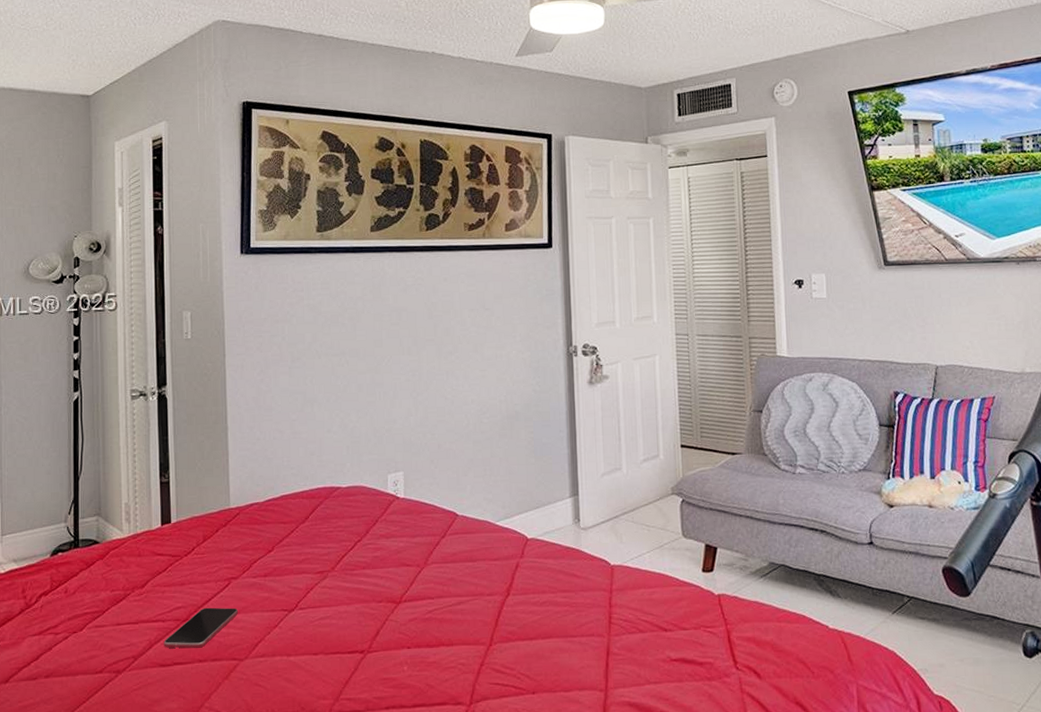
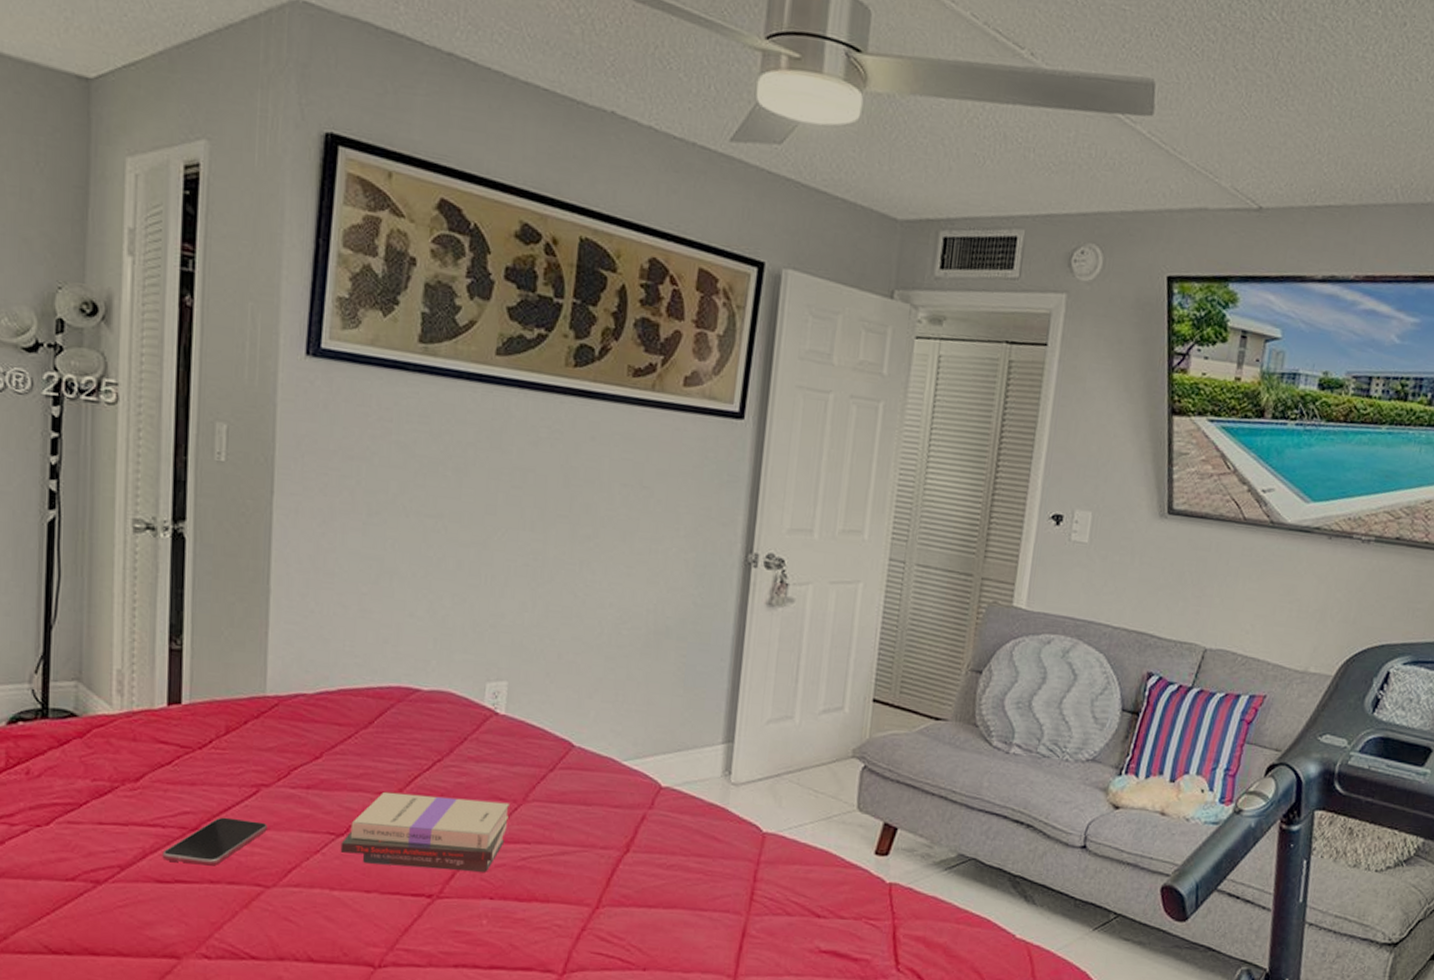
books: none [292,568,416,631] -> present [340,791,511,872]

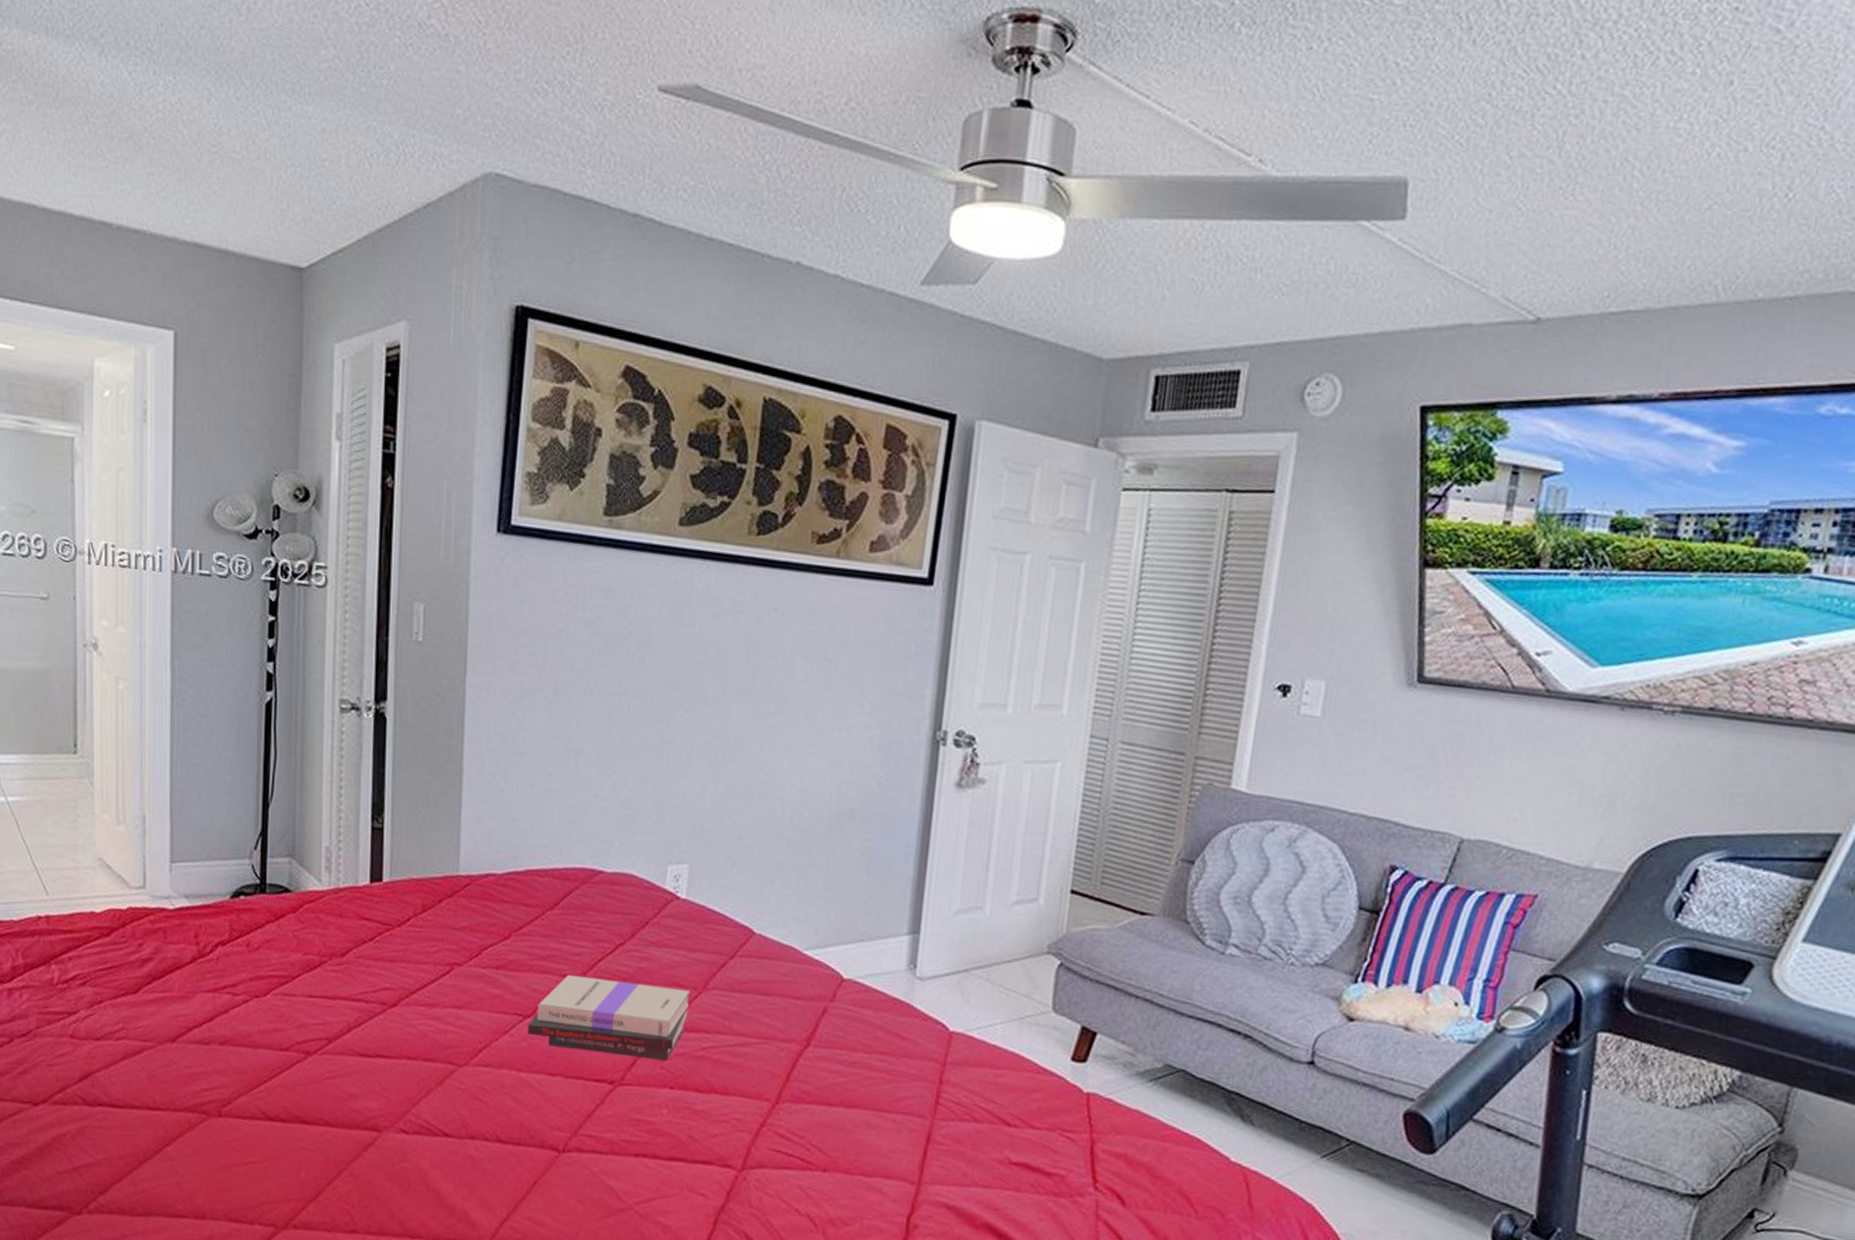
mobile phone: present [162,817,267,866] -> none [365,994,460,1043]

